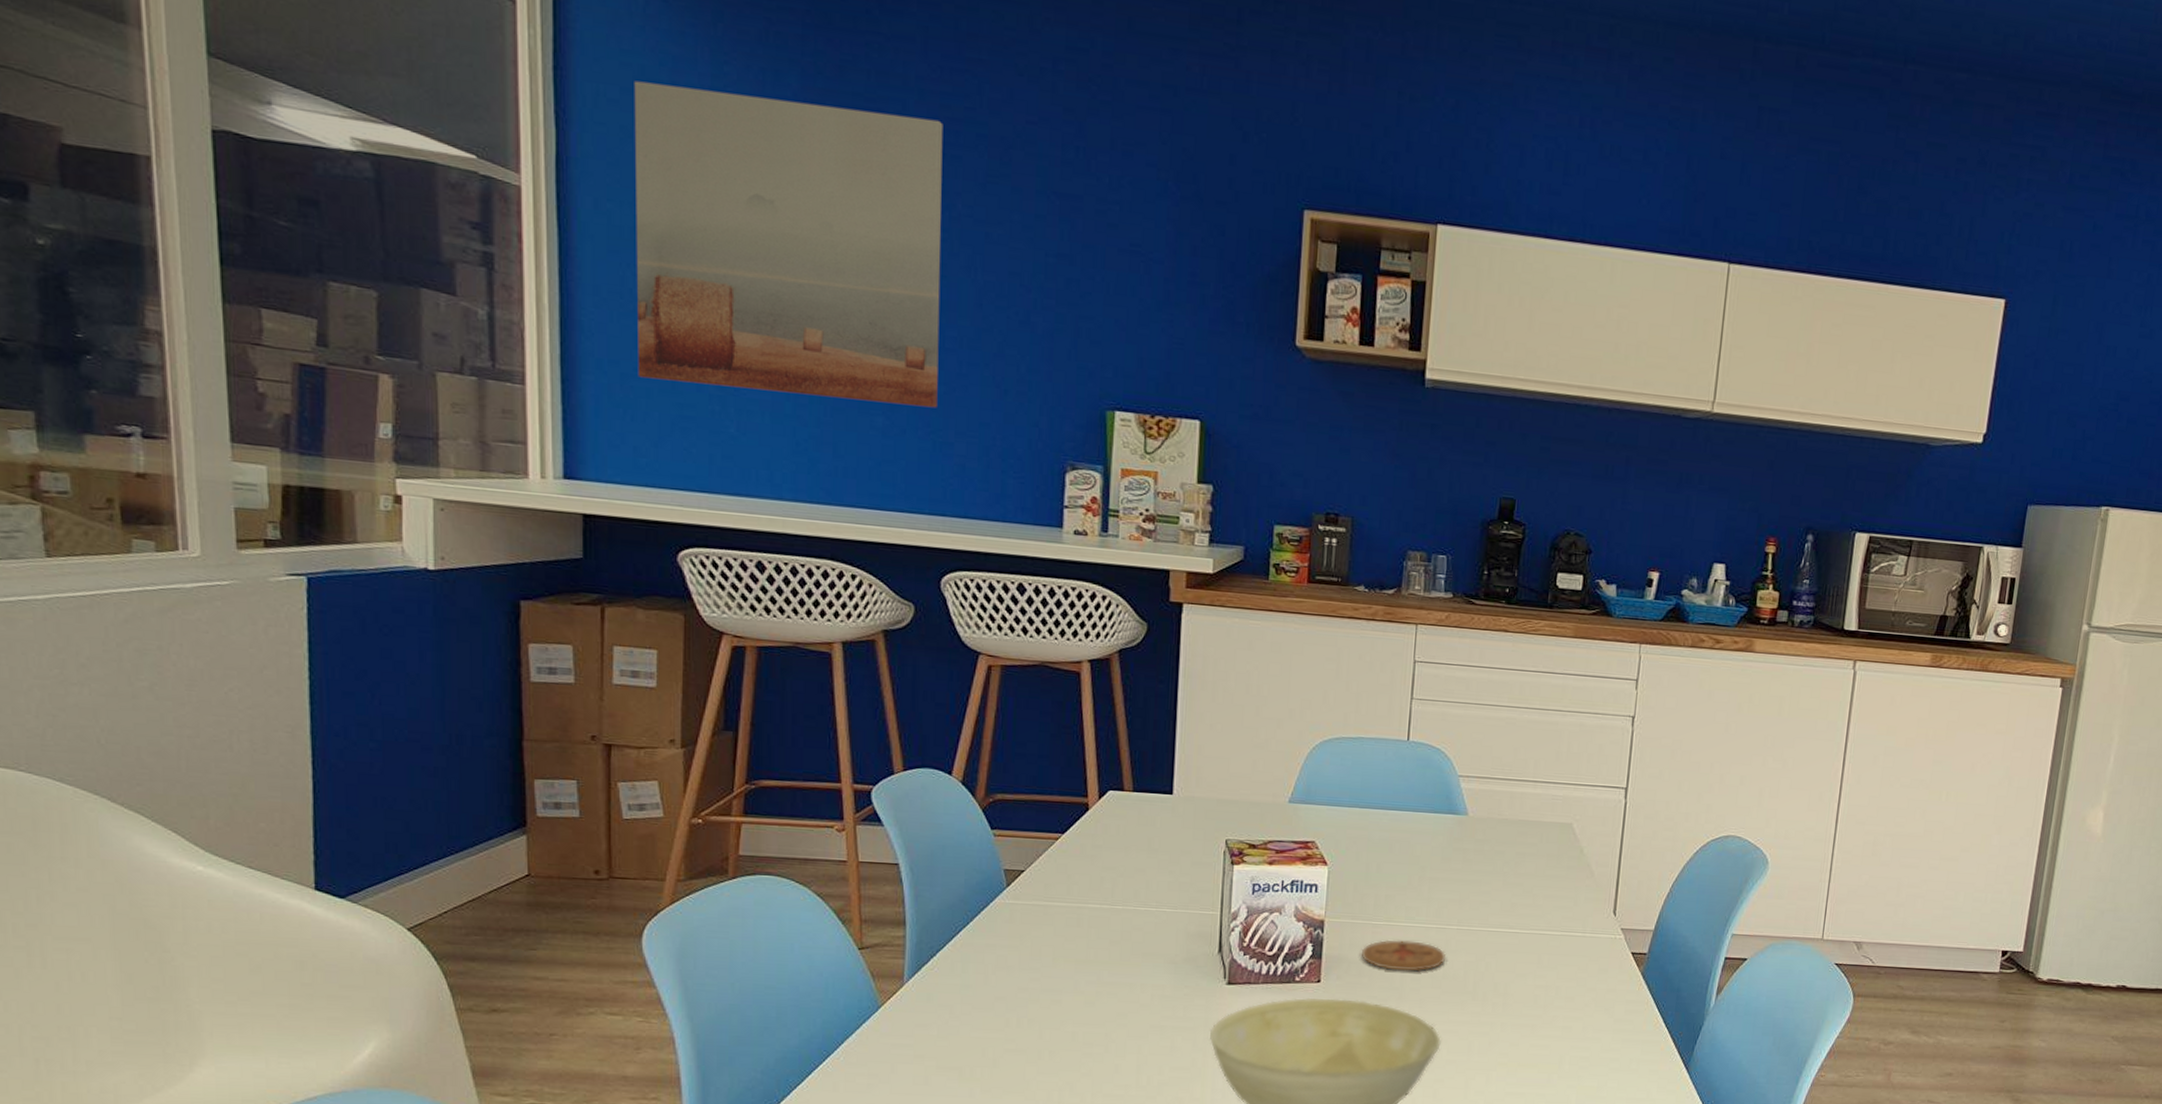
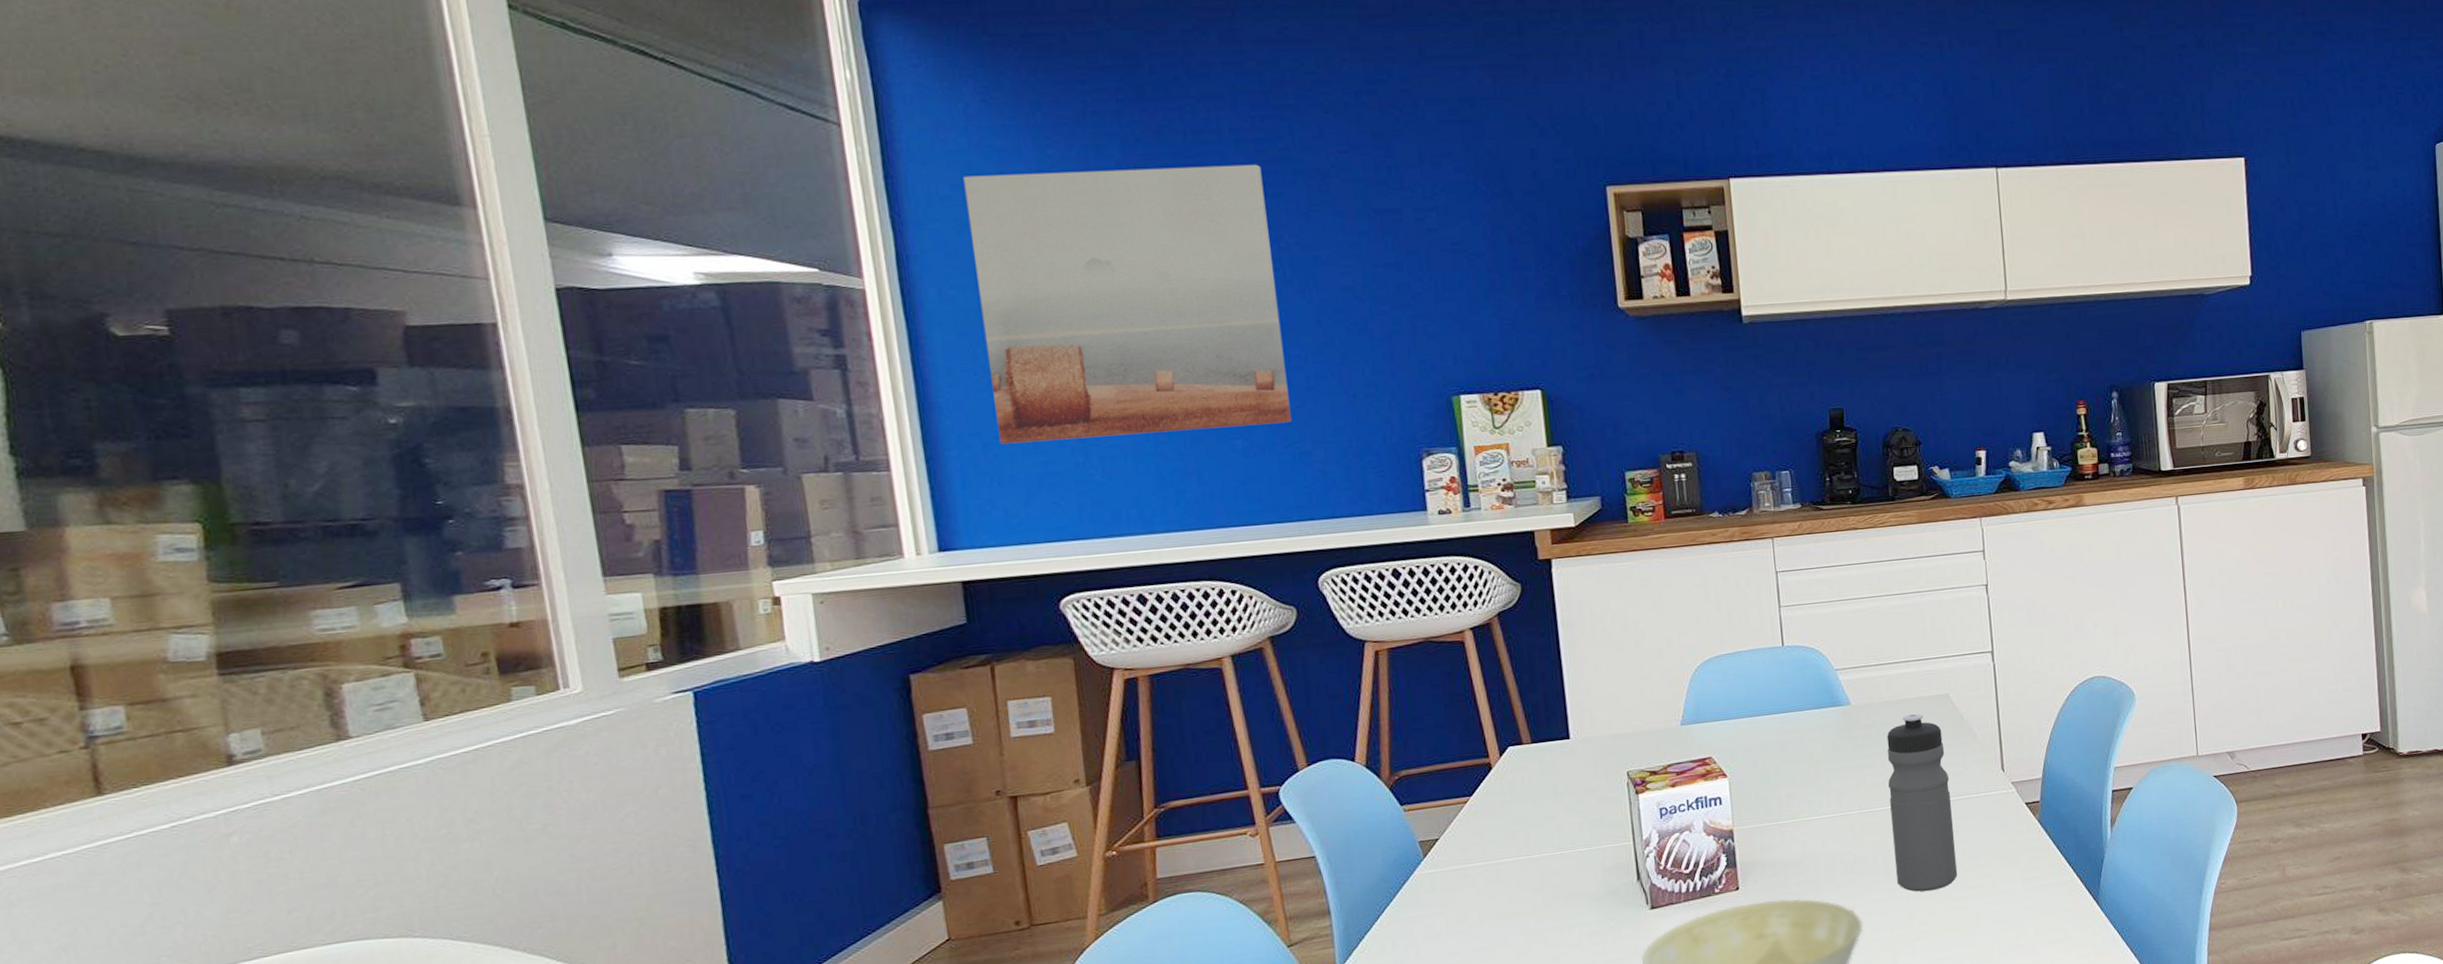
coaster: present [1360,939,1447,972] -> none [1772,832,1854,865]
water bottle: none [1484,837,1558,1023] -> present [1886,713,1957,892]

